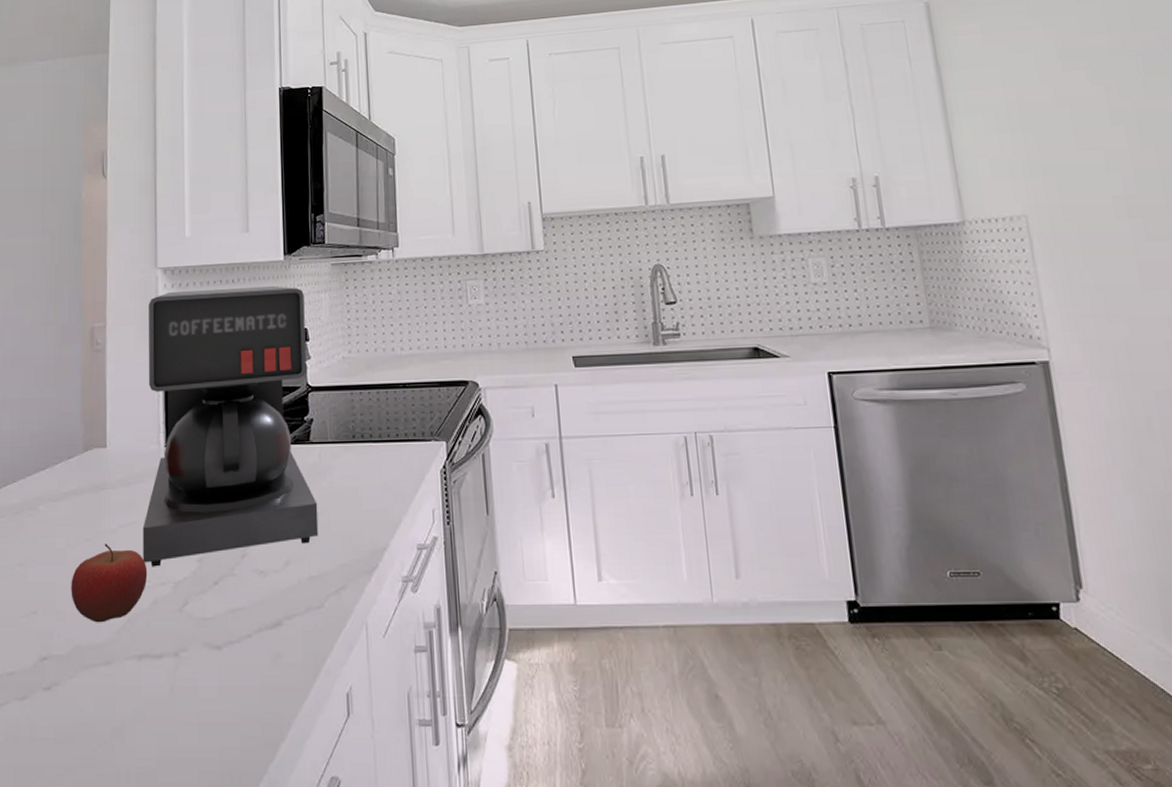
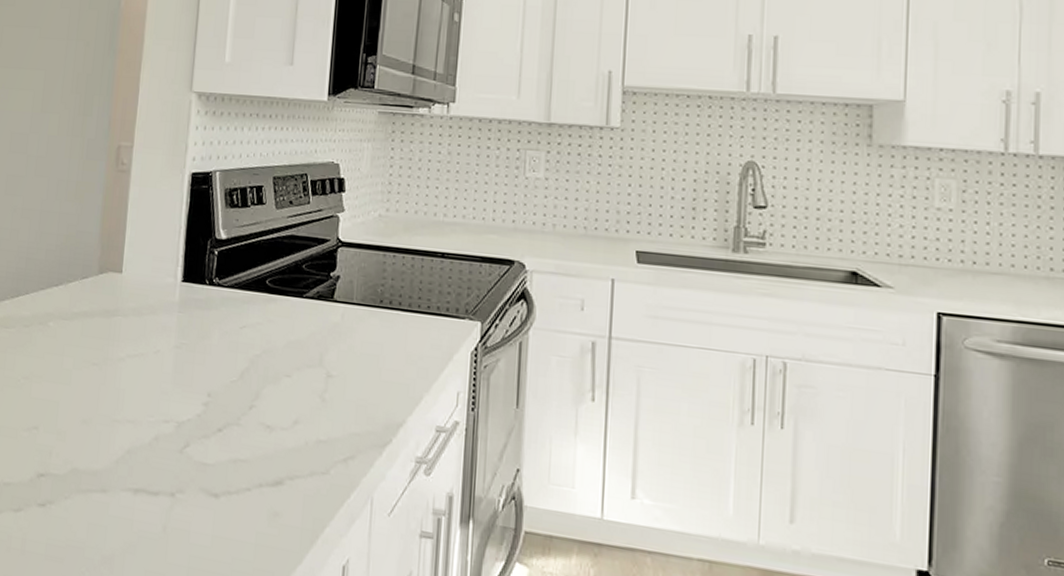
fruit: present [71,544,148,623] -> none [73,371,152,450]
coffee maker: present [142,285,319,567] -> none [148,119,345,406]

